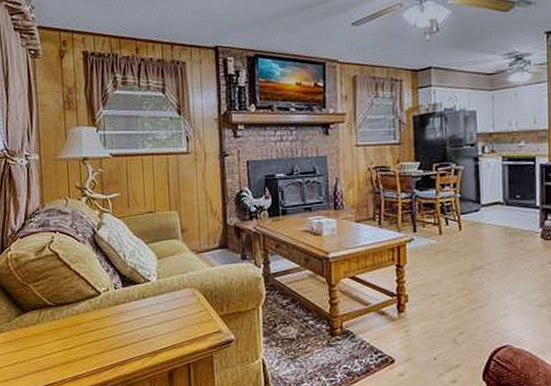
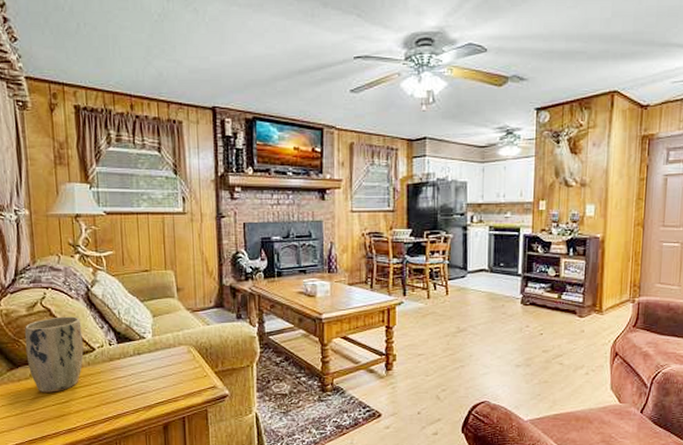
plant pot: none [32,260,90,338] -> present [24,316,84,393]

